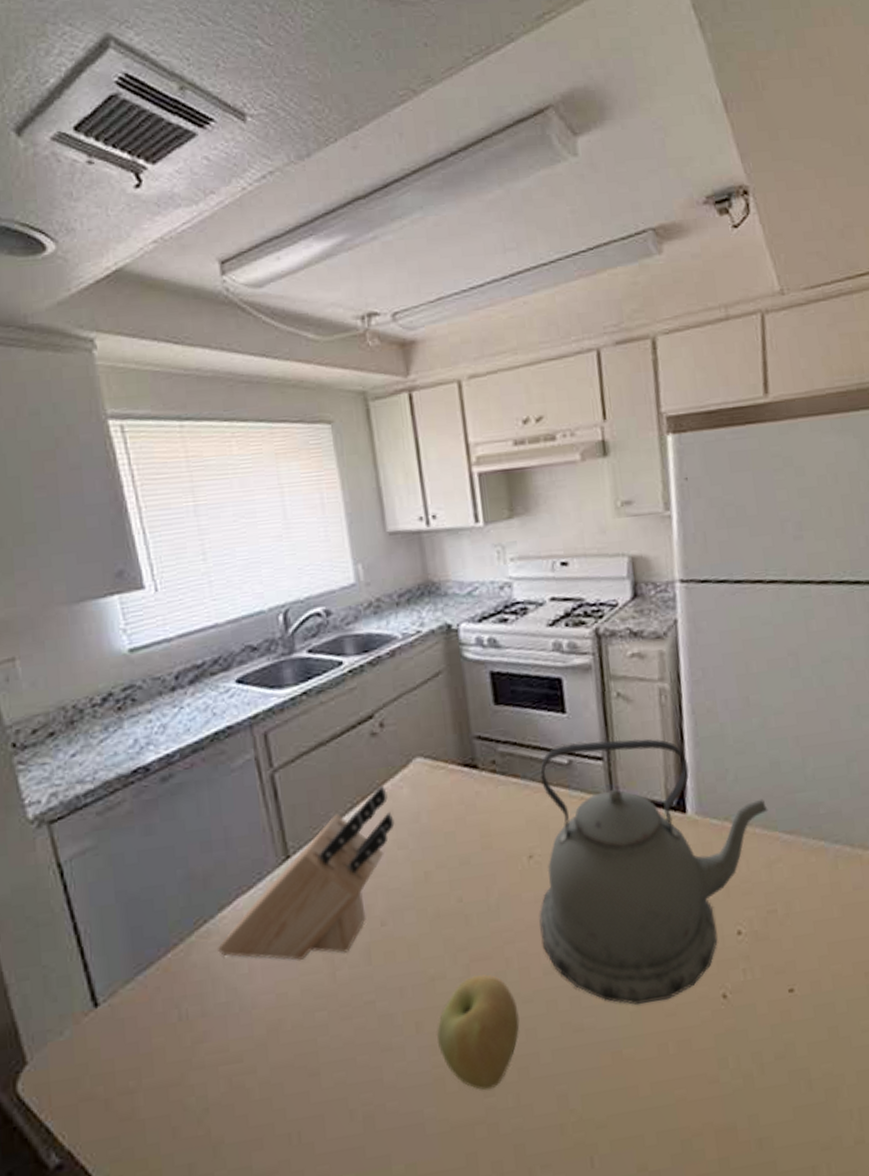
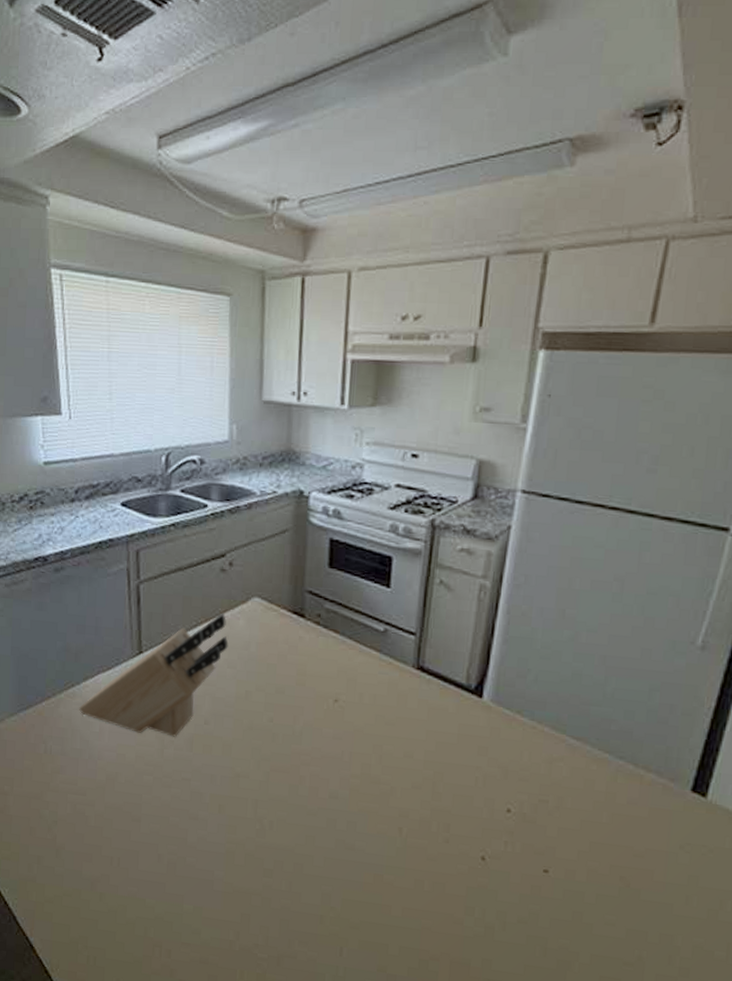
apple: present [436,974,520,1091] -> none [233,782,303,872]
kettle: present [539,738,769,1005] -> none [332,614,561,847]

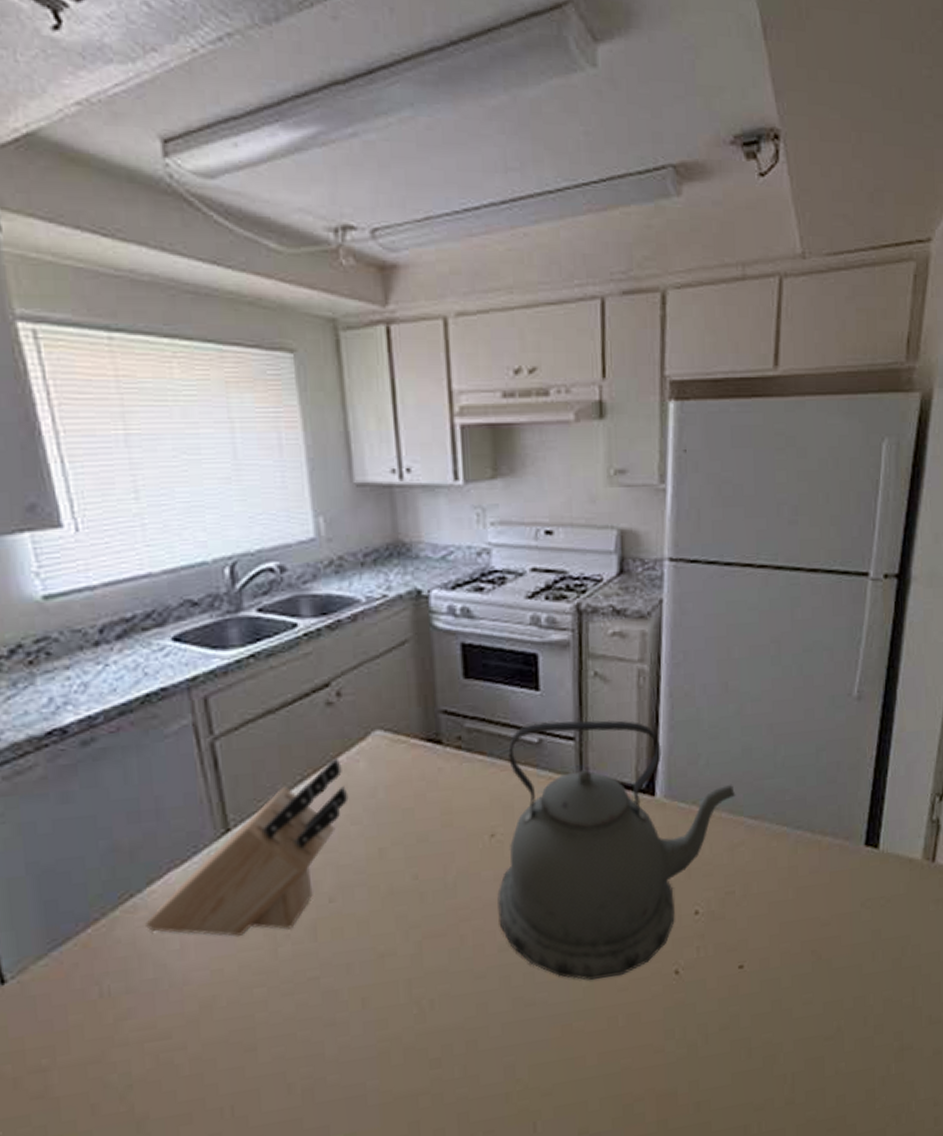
kettle: none [332,614,561,847] -> present [497,720,736,980]

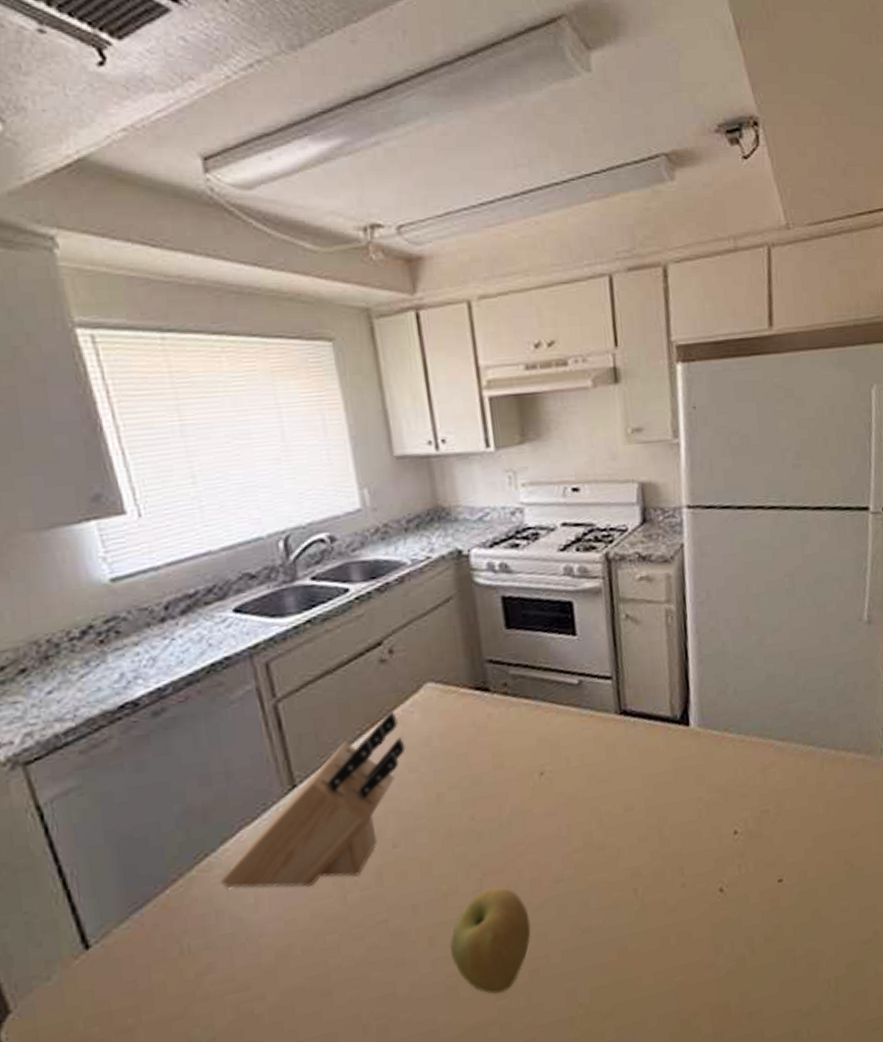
apple: none [383,951,471,1063] -> present [449,886,531,994]
kettle: present [497,720,736,980] -> none [549,658,764,904]

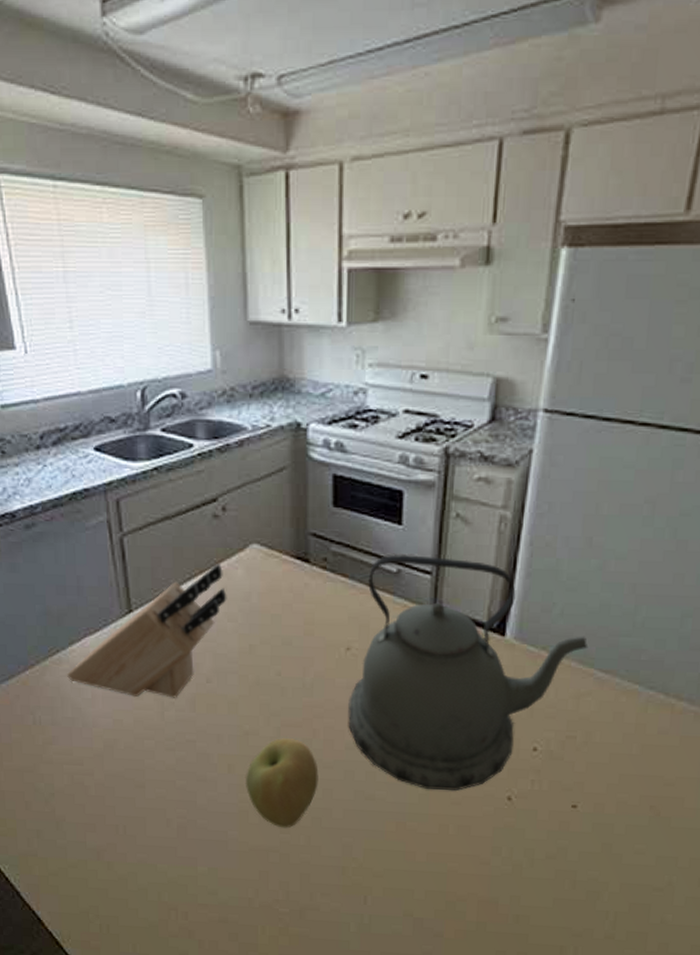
kettle: none [549,658,764,904] -> present [348,554,589,791]

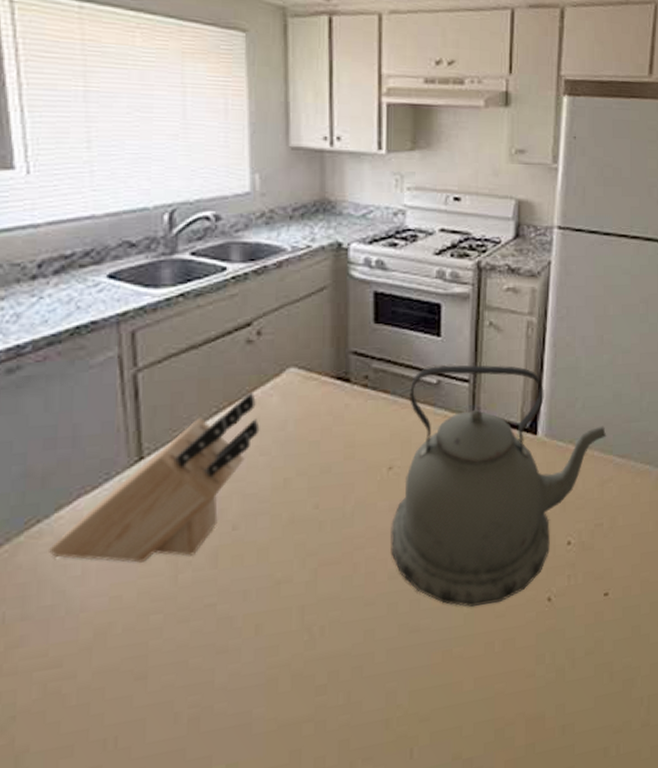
apple: present [245,738,319,828] -> none [275,578,360,690]

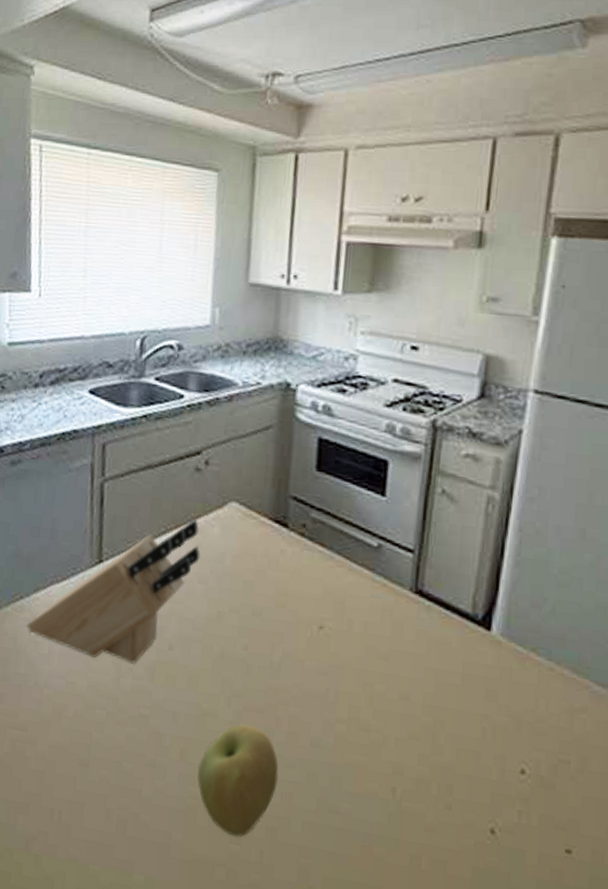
apple: none [275,578,360,690] -> present [196,724,279,837]
kettle: present [391,365,607,607] -> none [315,526,583,814]

